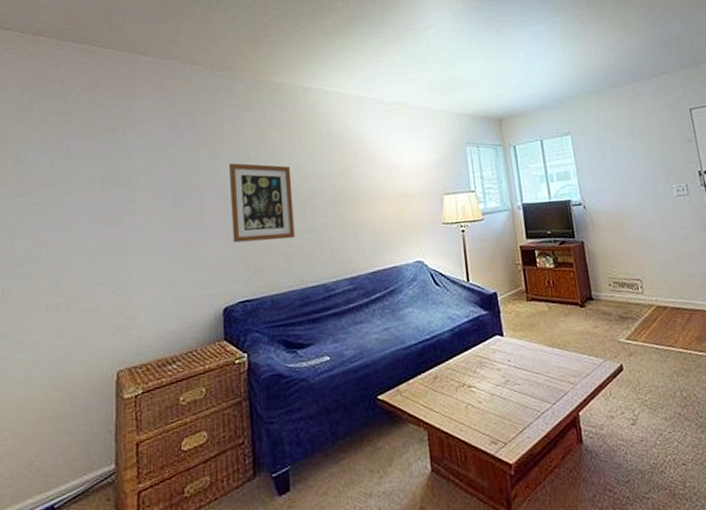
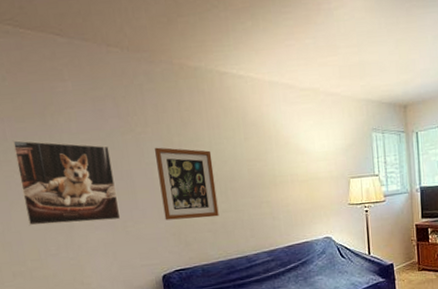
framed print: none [75,156,183,250] -> present [12,140,121,226]

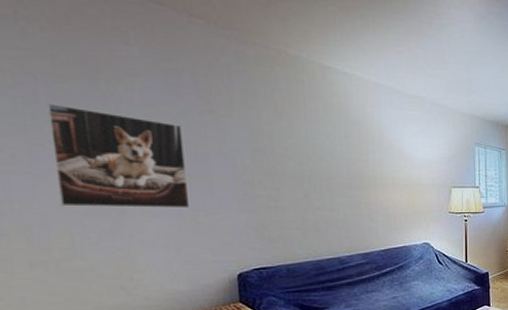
wall art: present [155,147,219,221] -> none [240,133,311,214]

